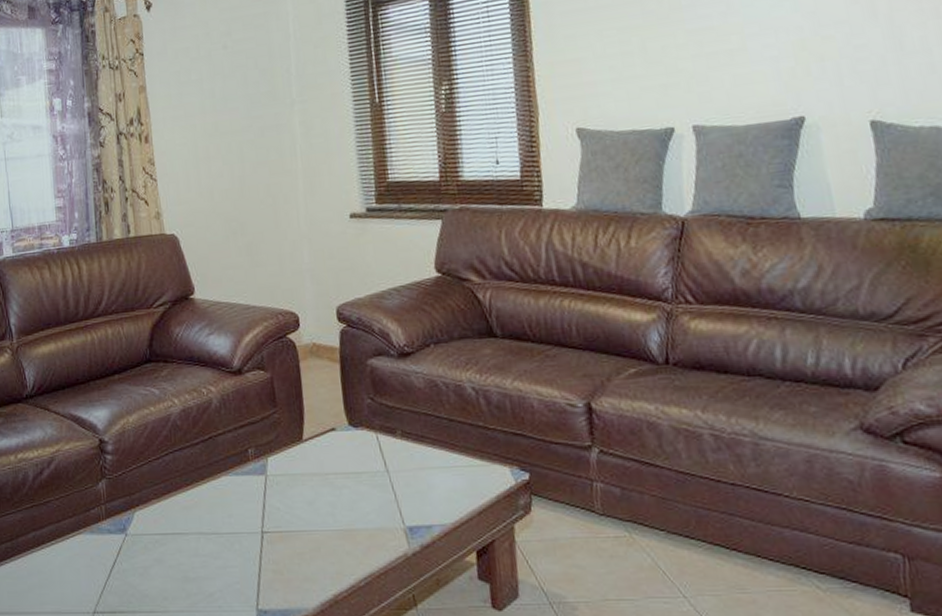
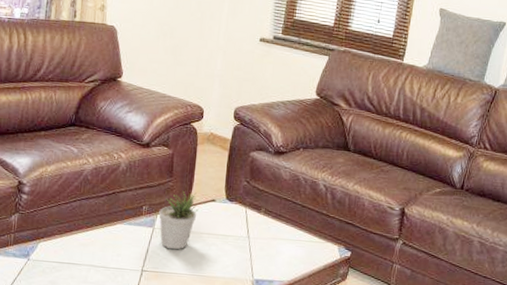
potted plant: none [268,422,317,501] -> present [158,191,199,250]

